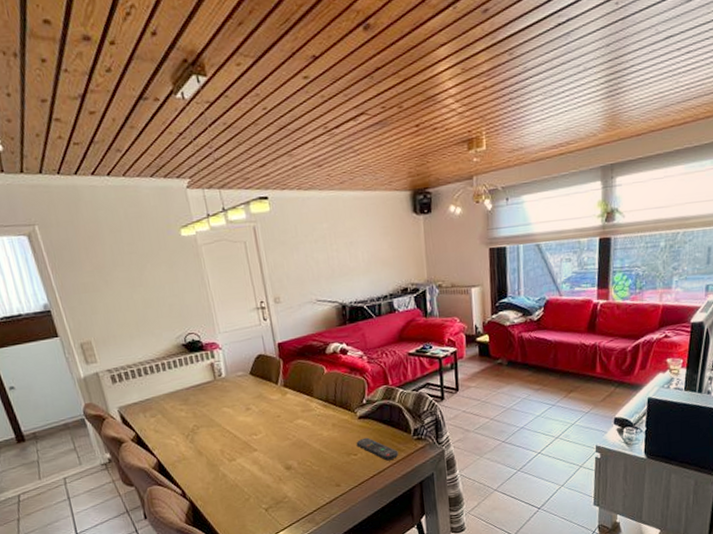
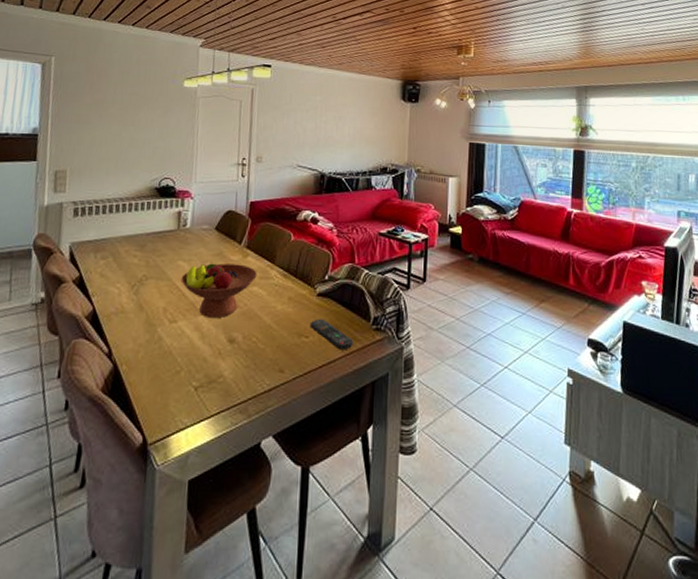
fruit bowl: none [229,402,299,453] -> present [181,263,257,319]

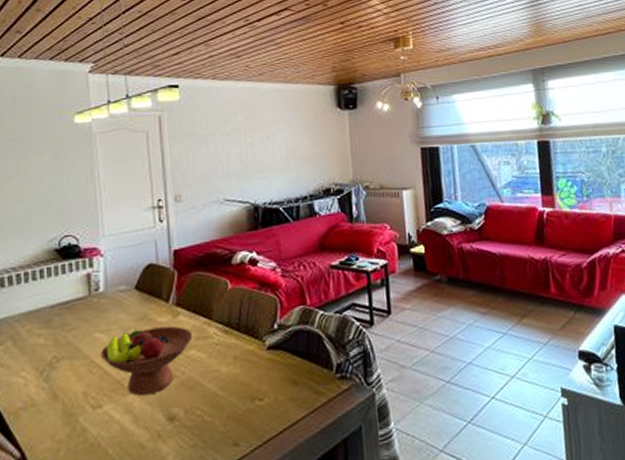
remote control: present [310,318,354,350] -> none [263,375,317,409]

